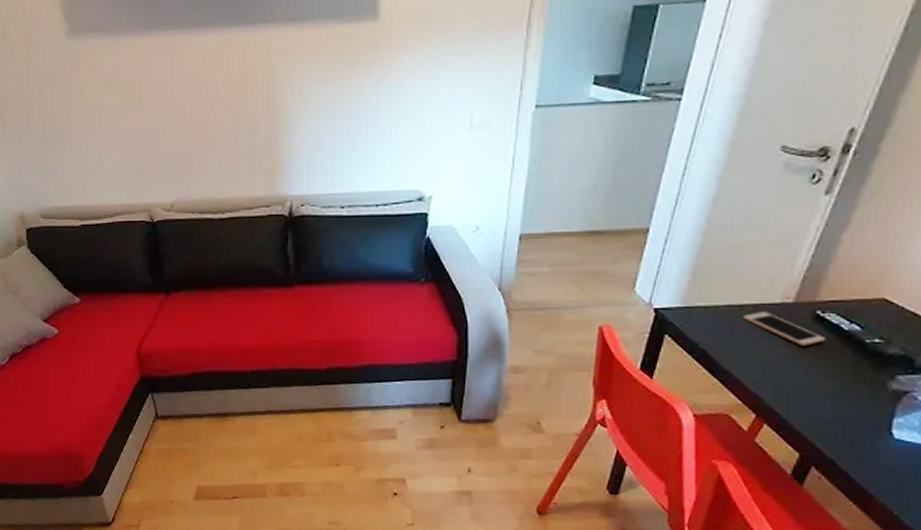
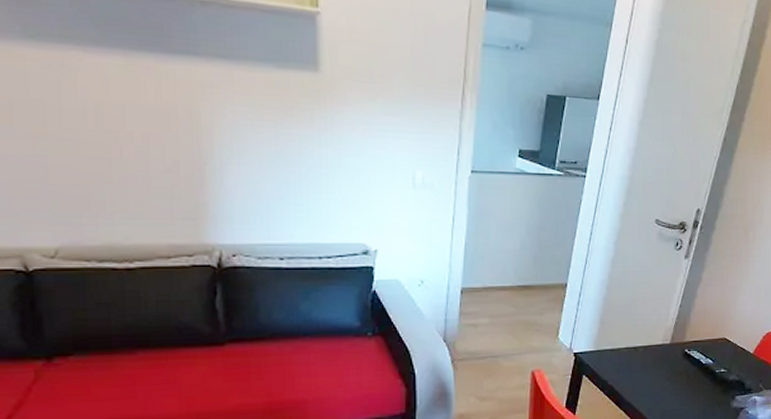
cell phone: present [742,312,826,346] -> none [637,352,692,378]

